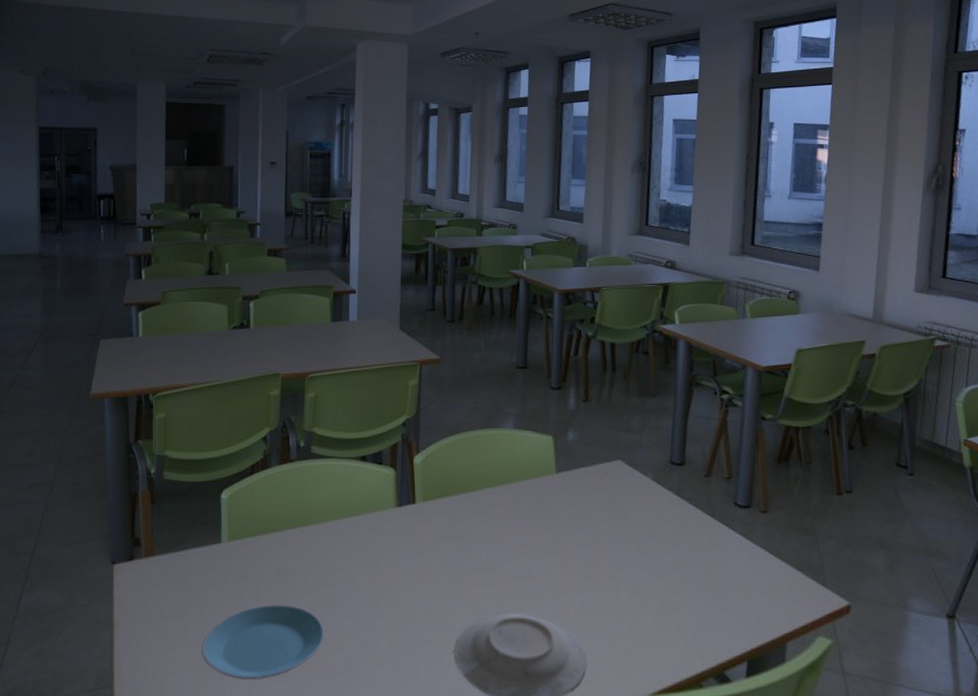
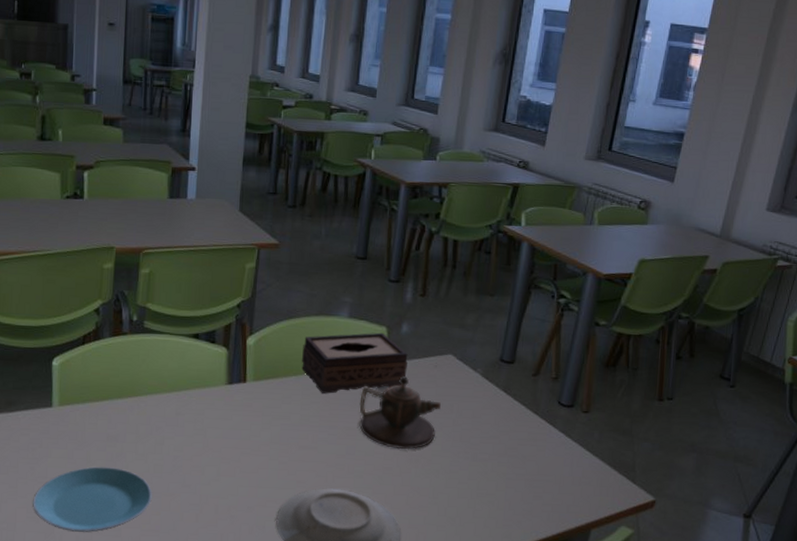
tissue box: none [470,442,577,510] -> present [302,332,408,394]
teapot: none [531,486,614,566] -> present [359,376,441,450]

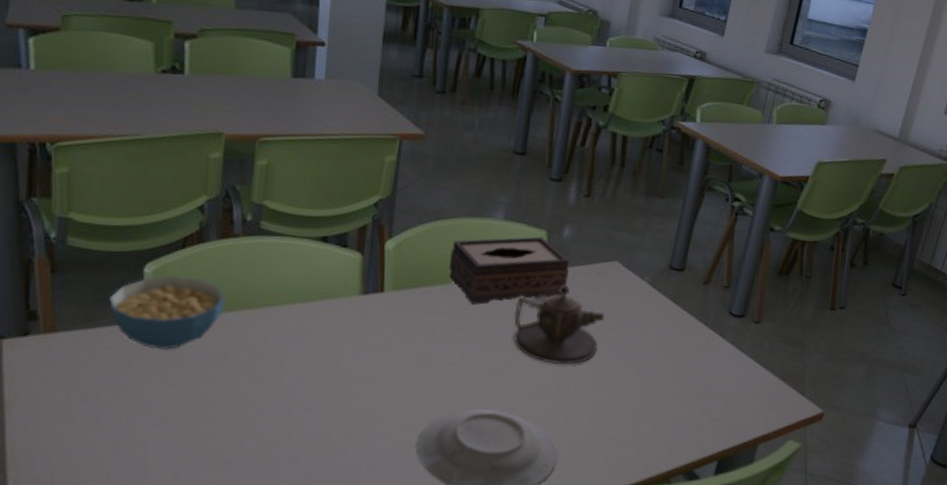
cereal bowl: none [26,368,118,431] -> present [109,275,227,350]
plate: present [33,466,152,532] -> none [119,391,270,467]

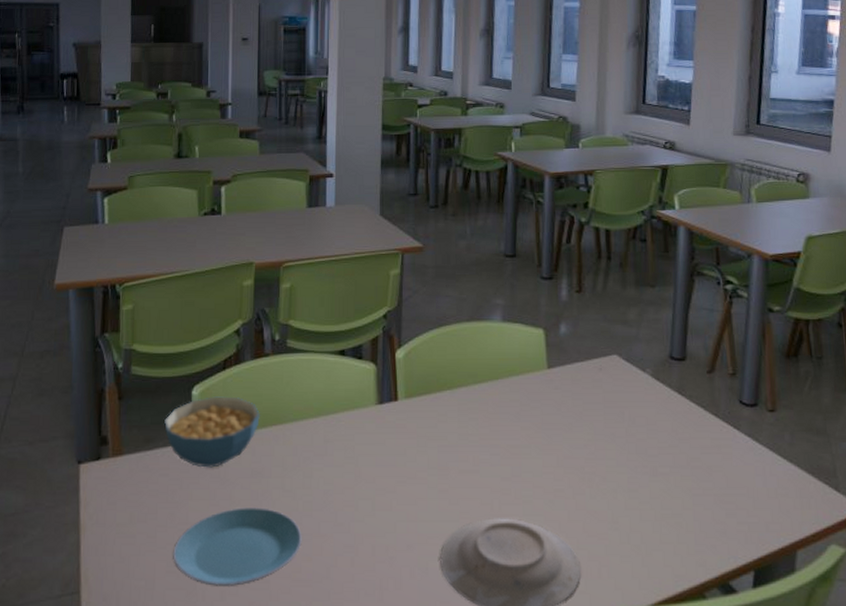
plate: none [119,391,270,467] -> present [173,508,302,586]
tissue box: present [449,236,569,305] -> none [456,335,570,408]
teapot: present [514,285,604,365] -> none [521,383,610,468]

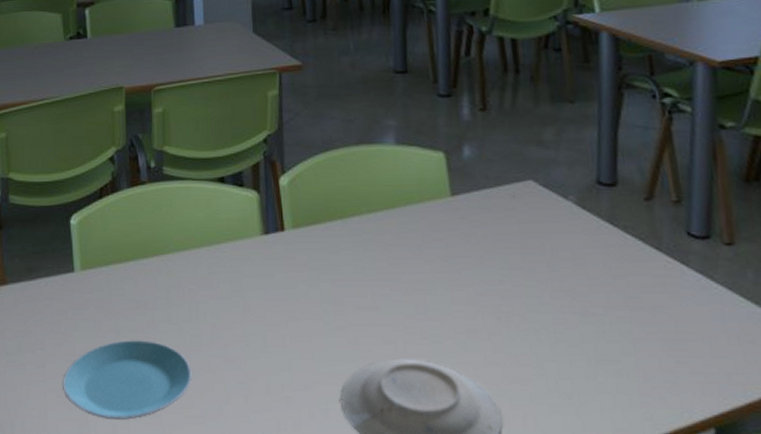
cereal bowl: present [164,396,261,468] -> none [45,226,142,299]

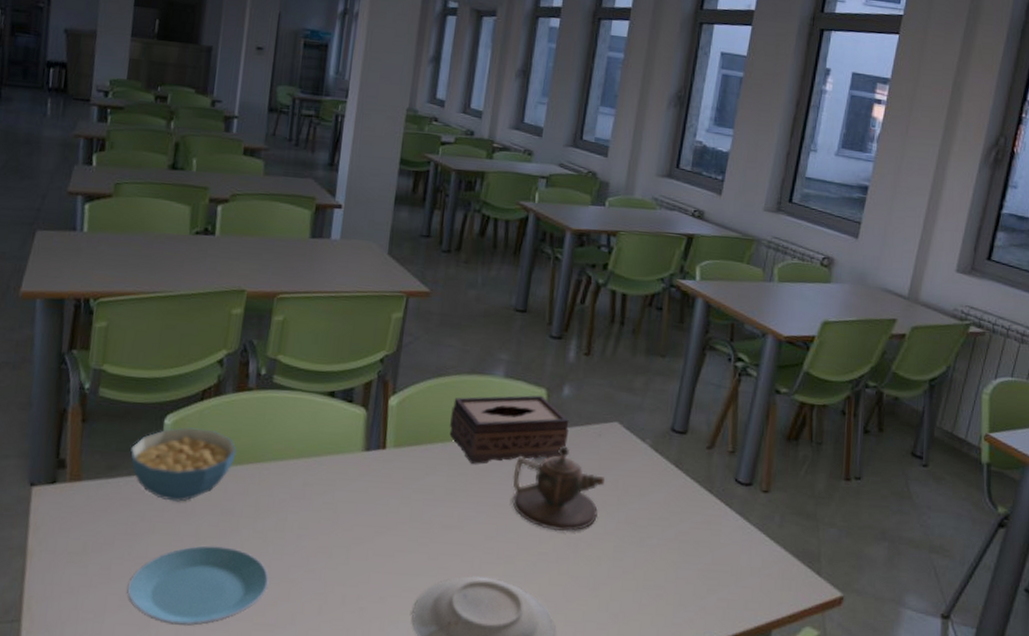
cereal bowl: none [45,226,142,299] -> present [130,427,238,502]
tissue box: none [345,159,478,239] -> present [449,395,569,464]
teapot: none [423,212,528,305] -> present [512,446,604,531]

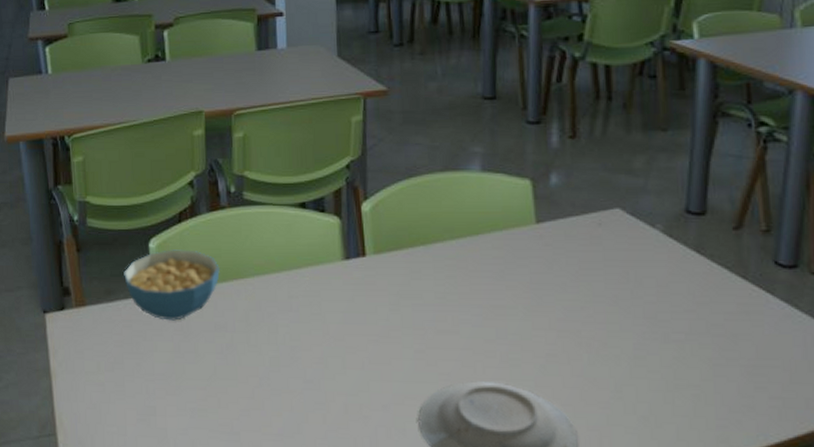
plate: present [127,545,270,626] -> none [142,361,271,437]
tissue box: present [449,395,569,464] -> none [429,186,563,265]
teapot: present [512,446,604,531] -> none [506,239,612,331]

